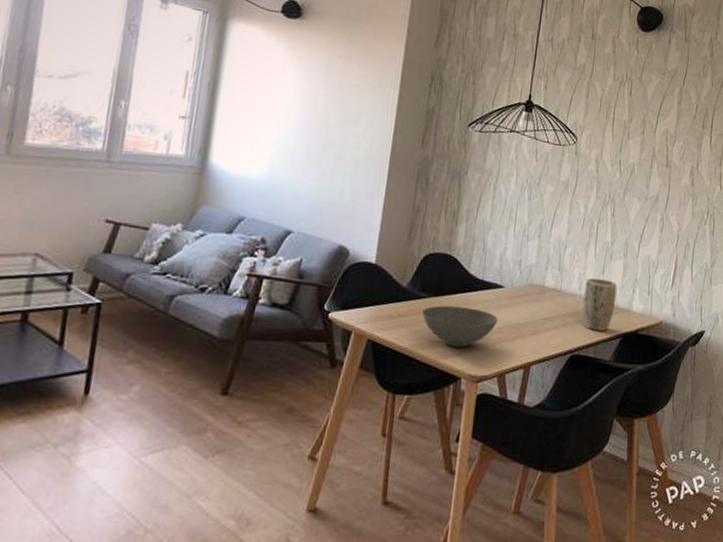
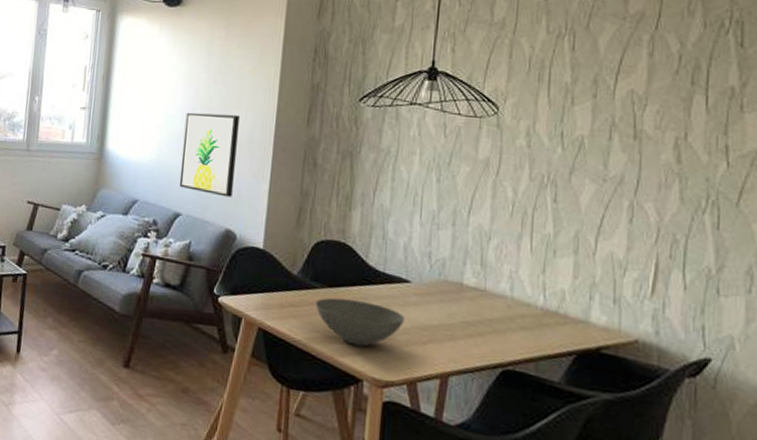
wall art: none [291,128,357,214] -> present [179,112,240,198]
plant pot: present [582,277,617,331] -> none [516,277,566,345]

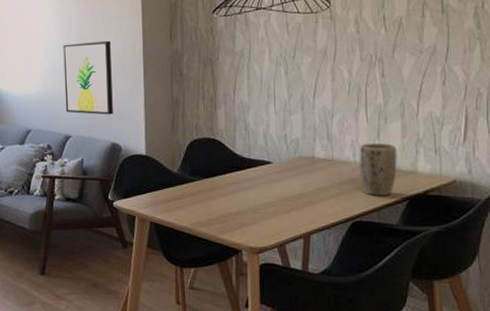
bowl: present [315,297,405,347] -> none [196,185,270,223]
plant pot: none [516,277,566,345] -> present [359,142,397,196]

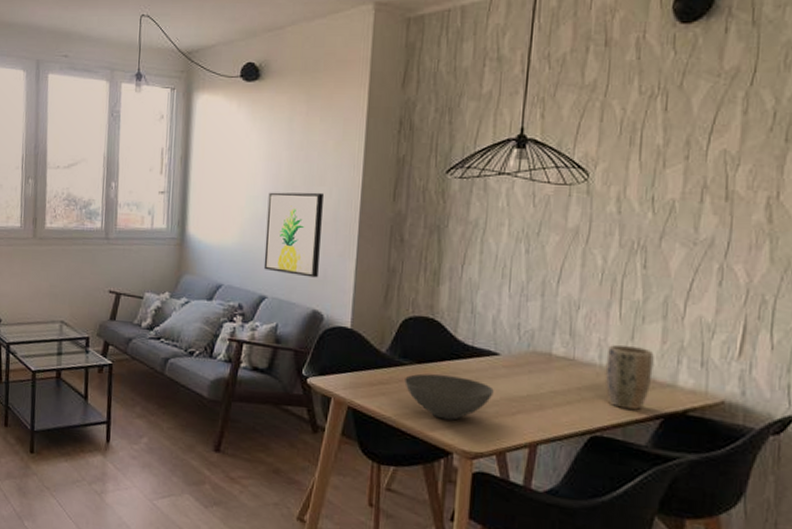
bowl: none [196,185,270,223] -> present [404,373,494,421]

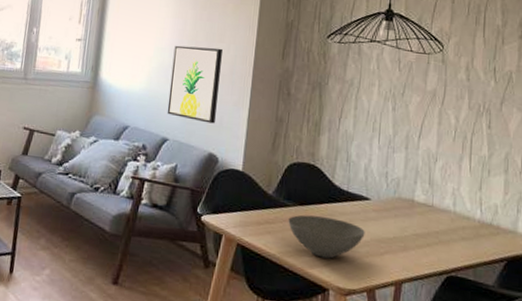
plant pot: present [604,344,654,410] -> none [458,194,498,253]

